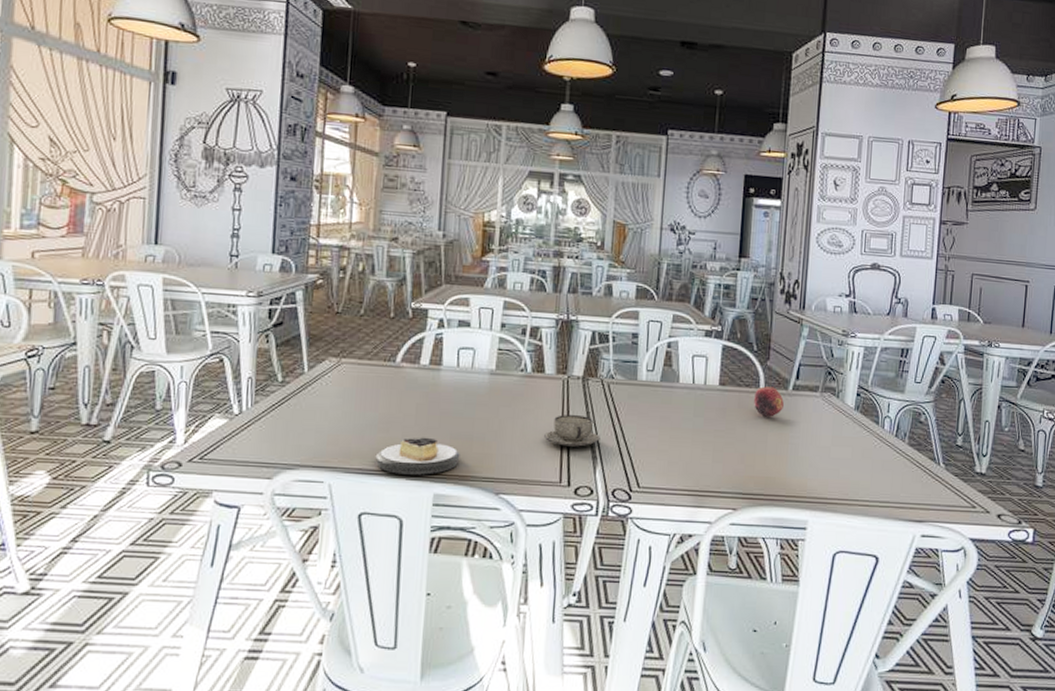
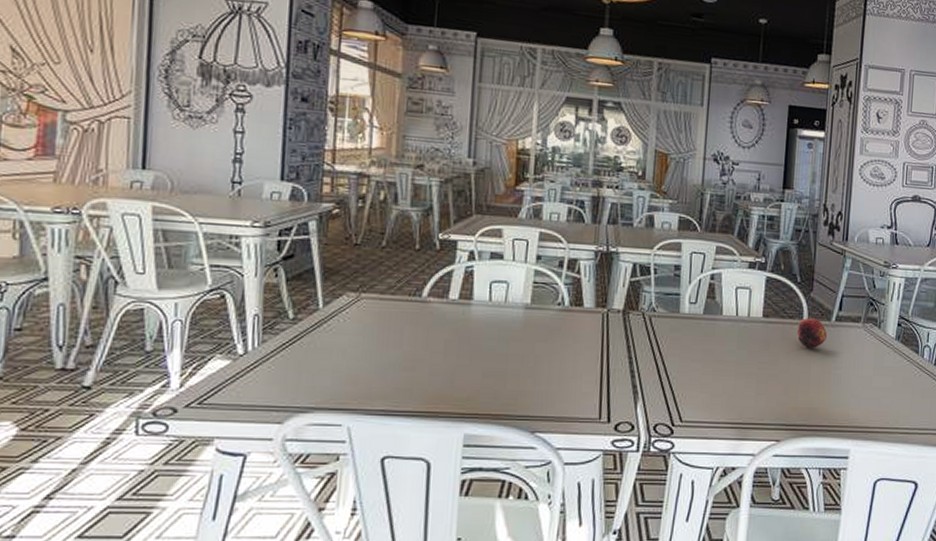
cake slice: present [375,437,460,475] -> none [399,375,493,415]
teacup: present [544,415,600,447] -> none [583,349,642,382]

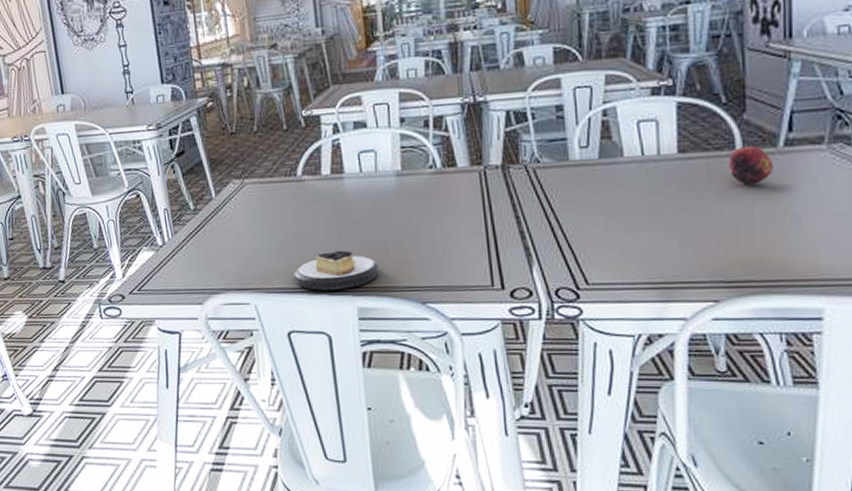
cake slice: none [399,375,493,415] -> present [293,250,379,290]

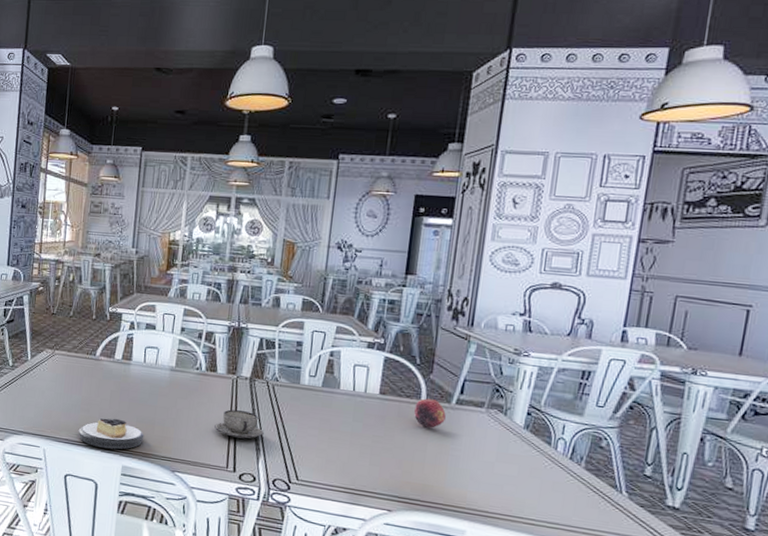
teacup: none [467,209,533,246] -> present [214,409,264,439]

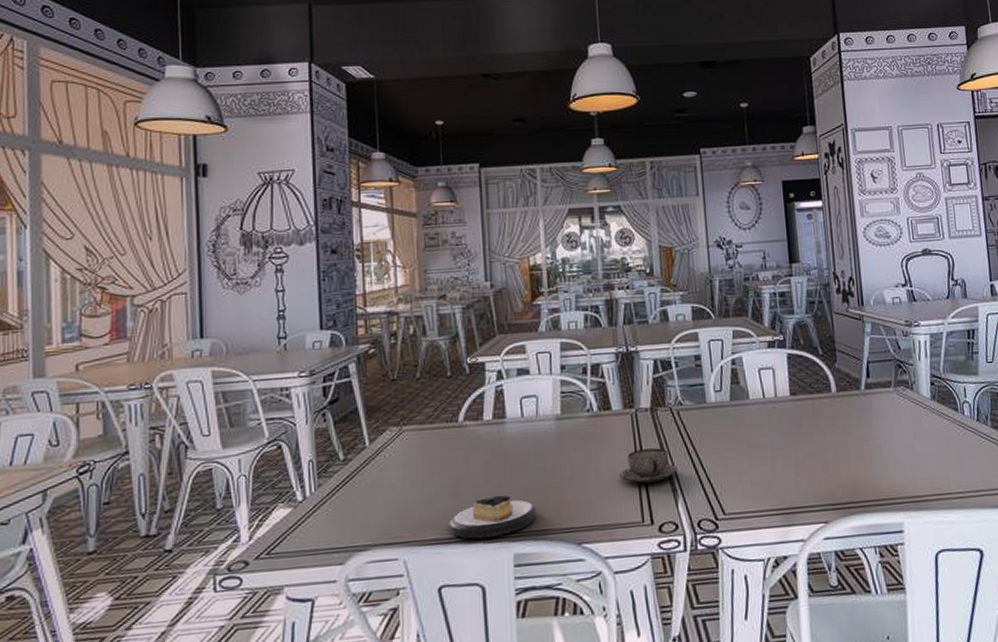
fruit: present [414,398,446,429] -> none [827,389,859,422]

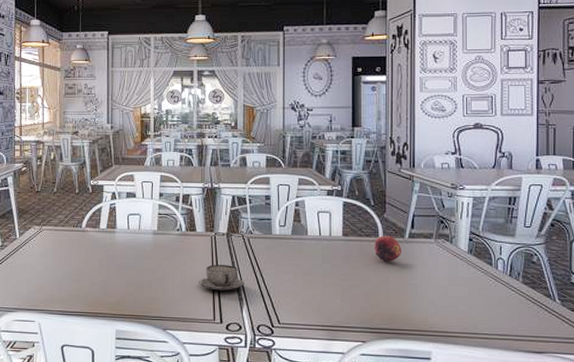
cake slice: present [449,495,536,539] -> none [71,285,134,315]
fruit: none [827,389,859,422] -> present [375,235,401,263]

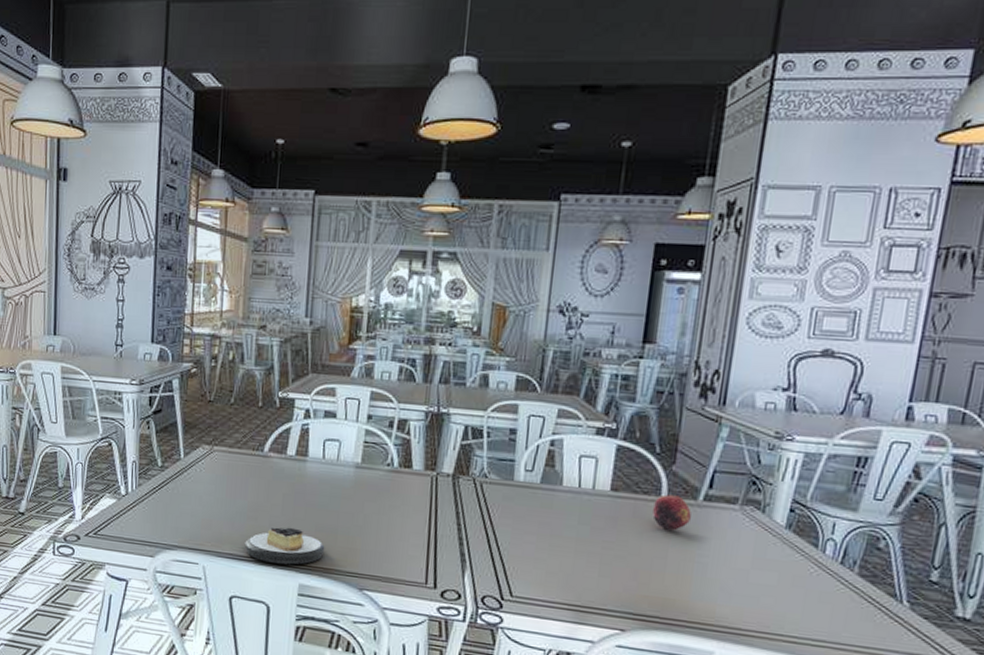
cake slice: none [71,285,134,315] -> present [244,527,325,565]
teacup: present [199,265,244,291] -> none [410,513,470,548]

